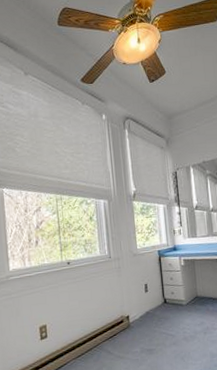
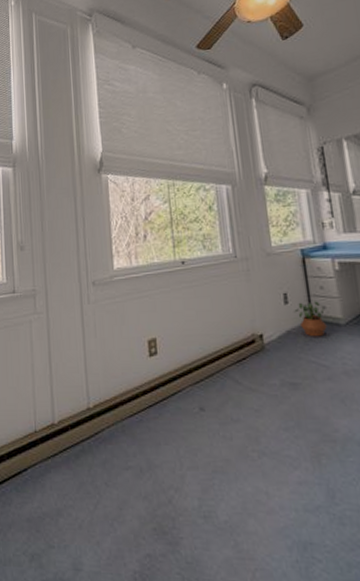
potted plant: none [152,289,174,315] -> present [294,301,327,337]

